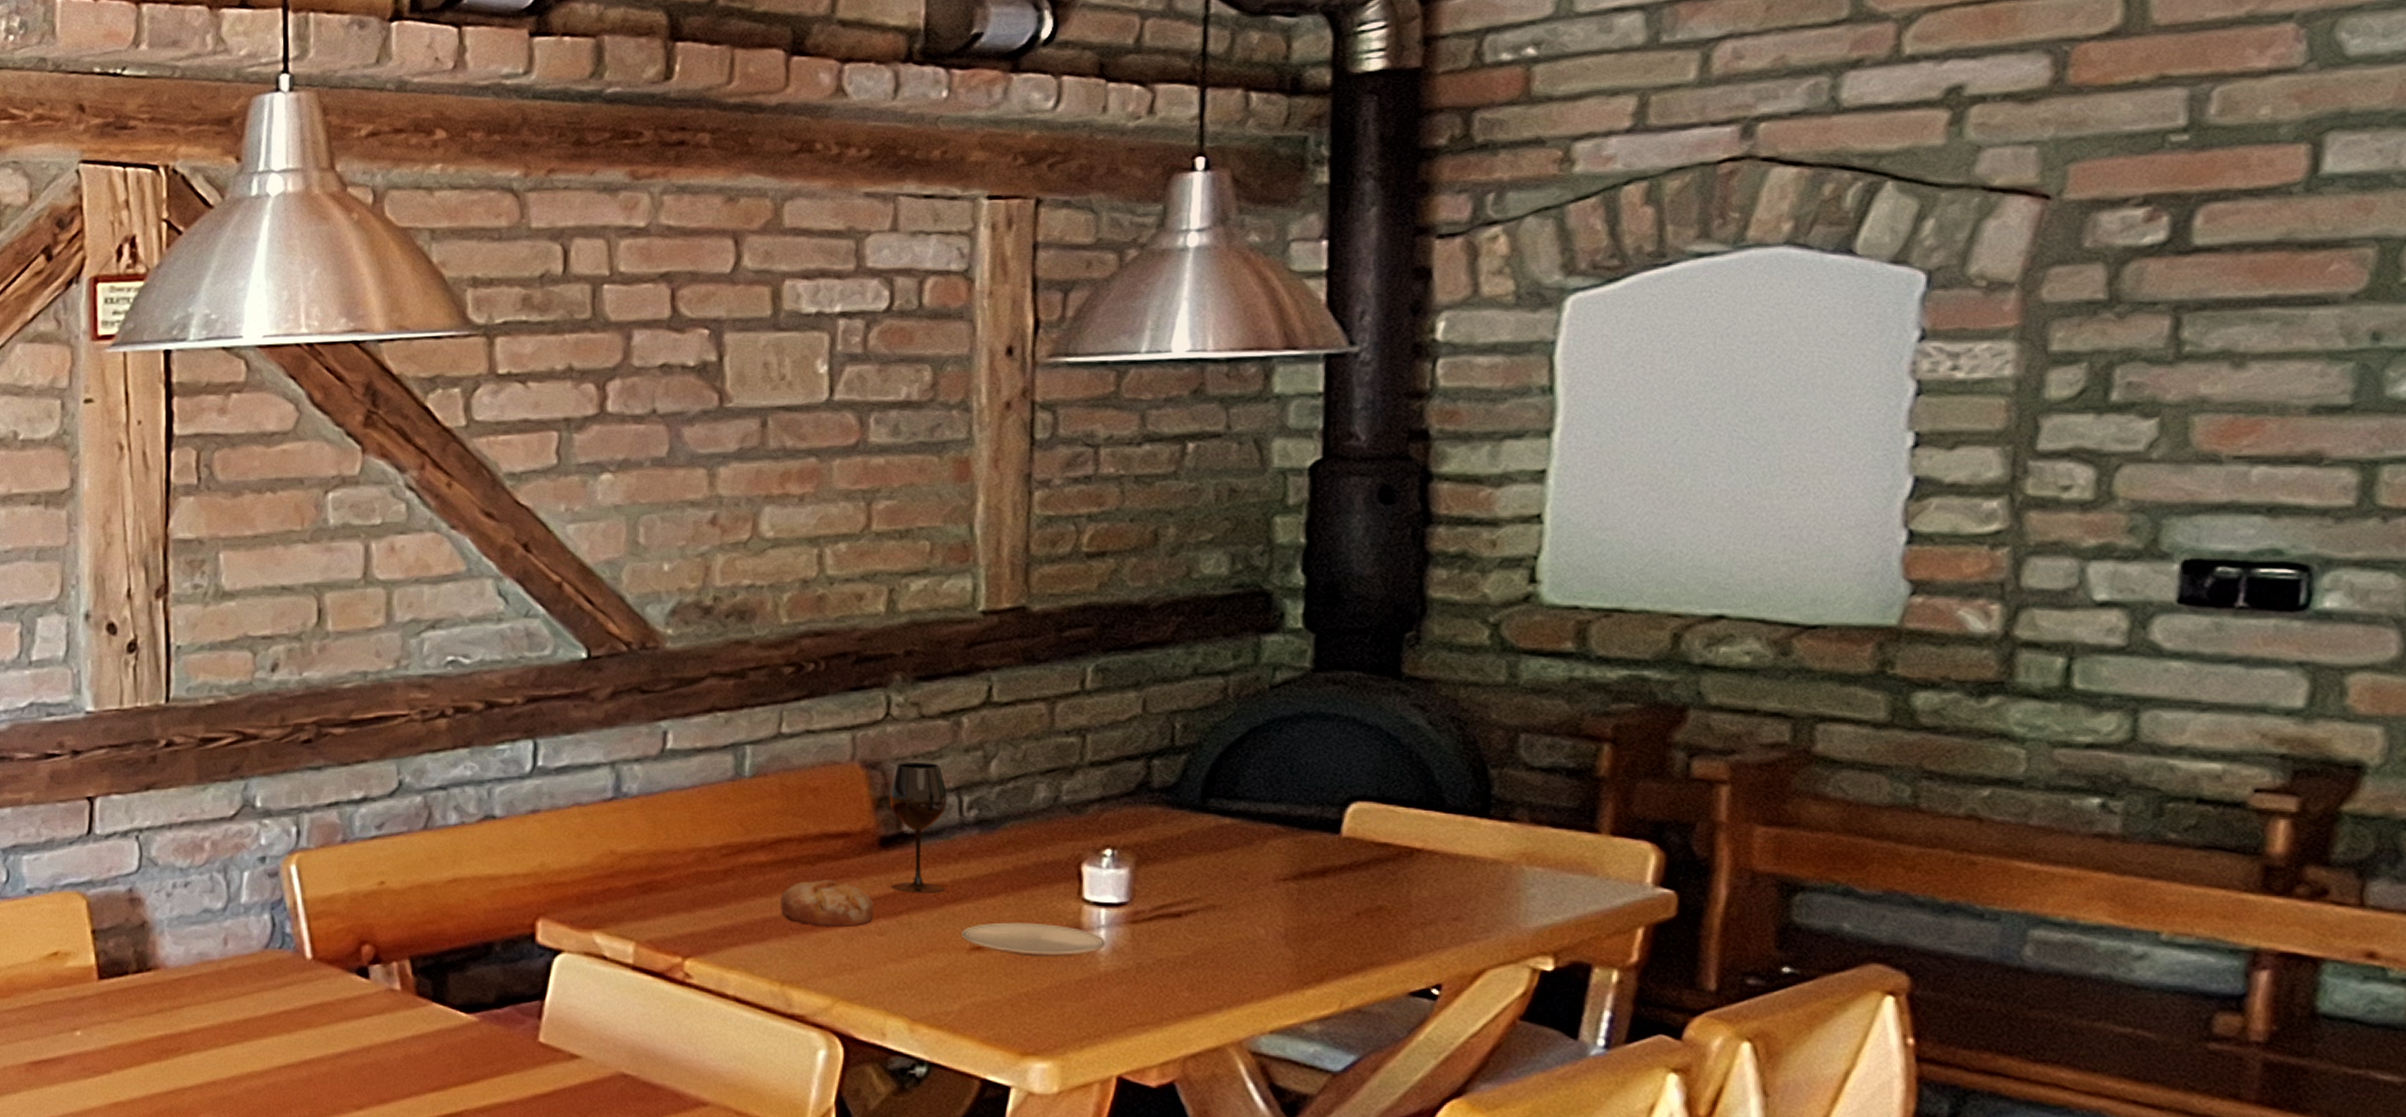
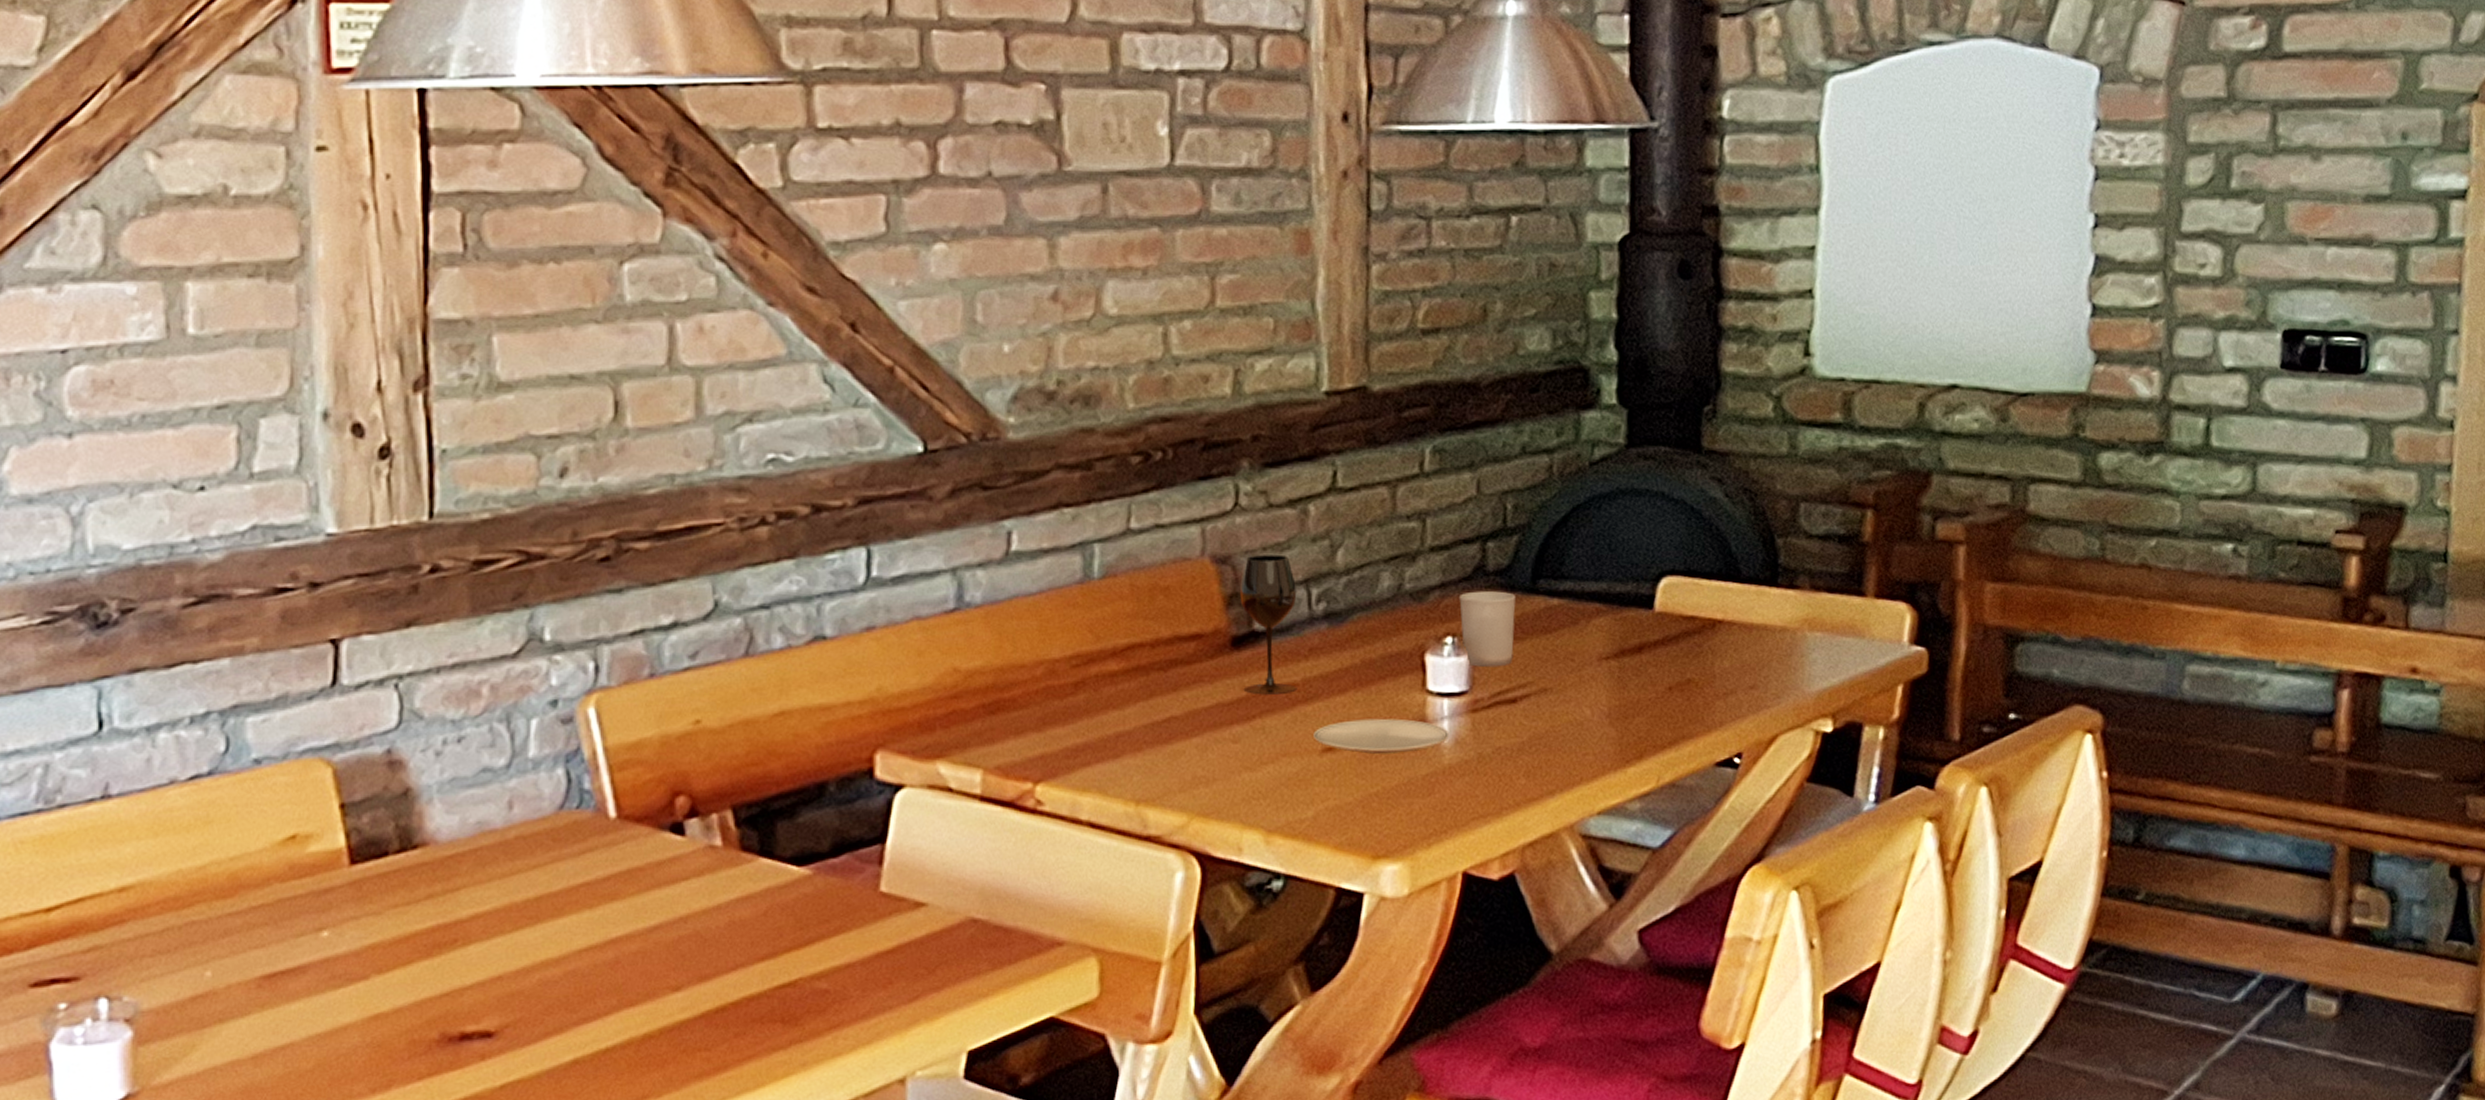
bread: present [780,880,875,928] -> none [1133,686,1228,739]
candle holder: none [1119,806,1184,881] -> present [1458,590,1517,668]

